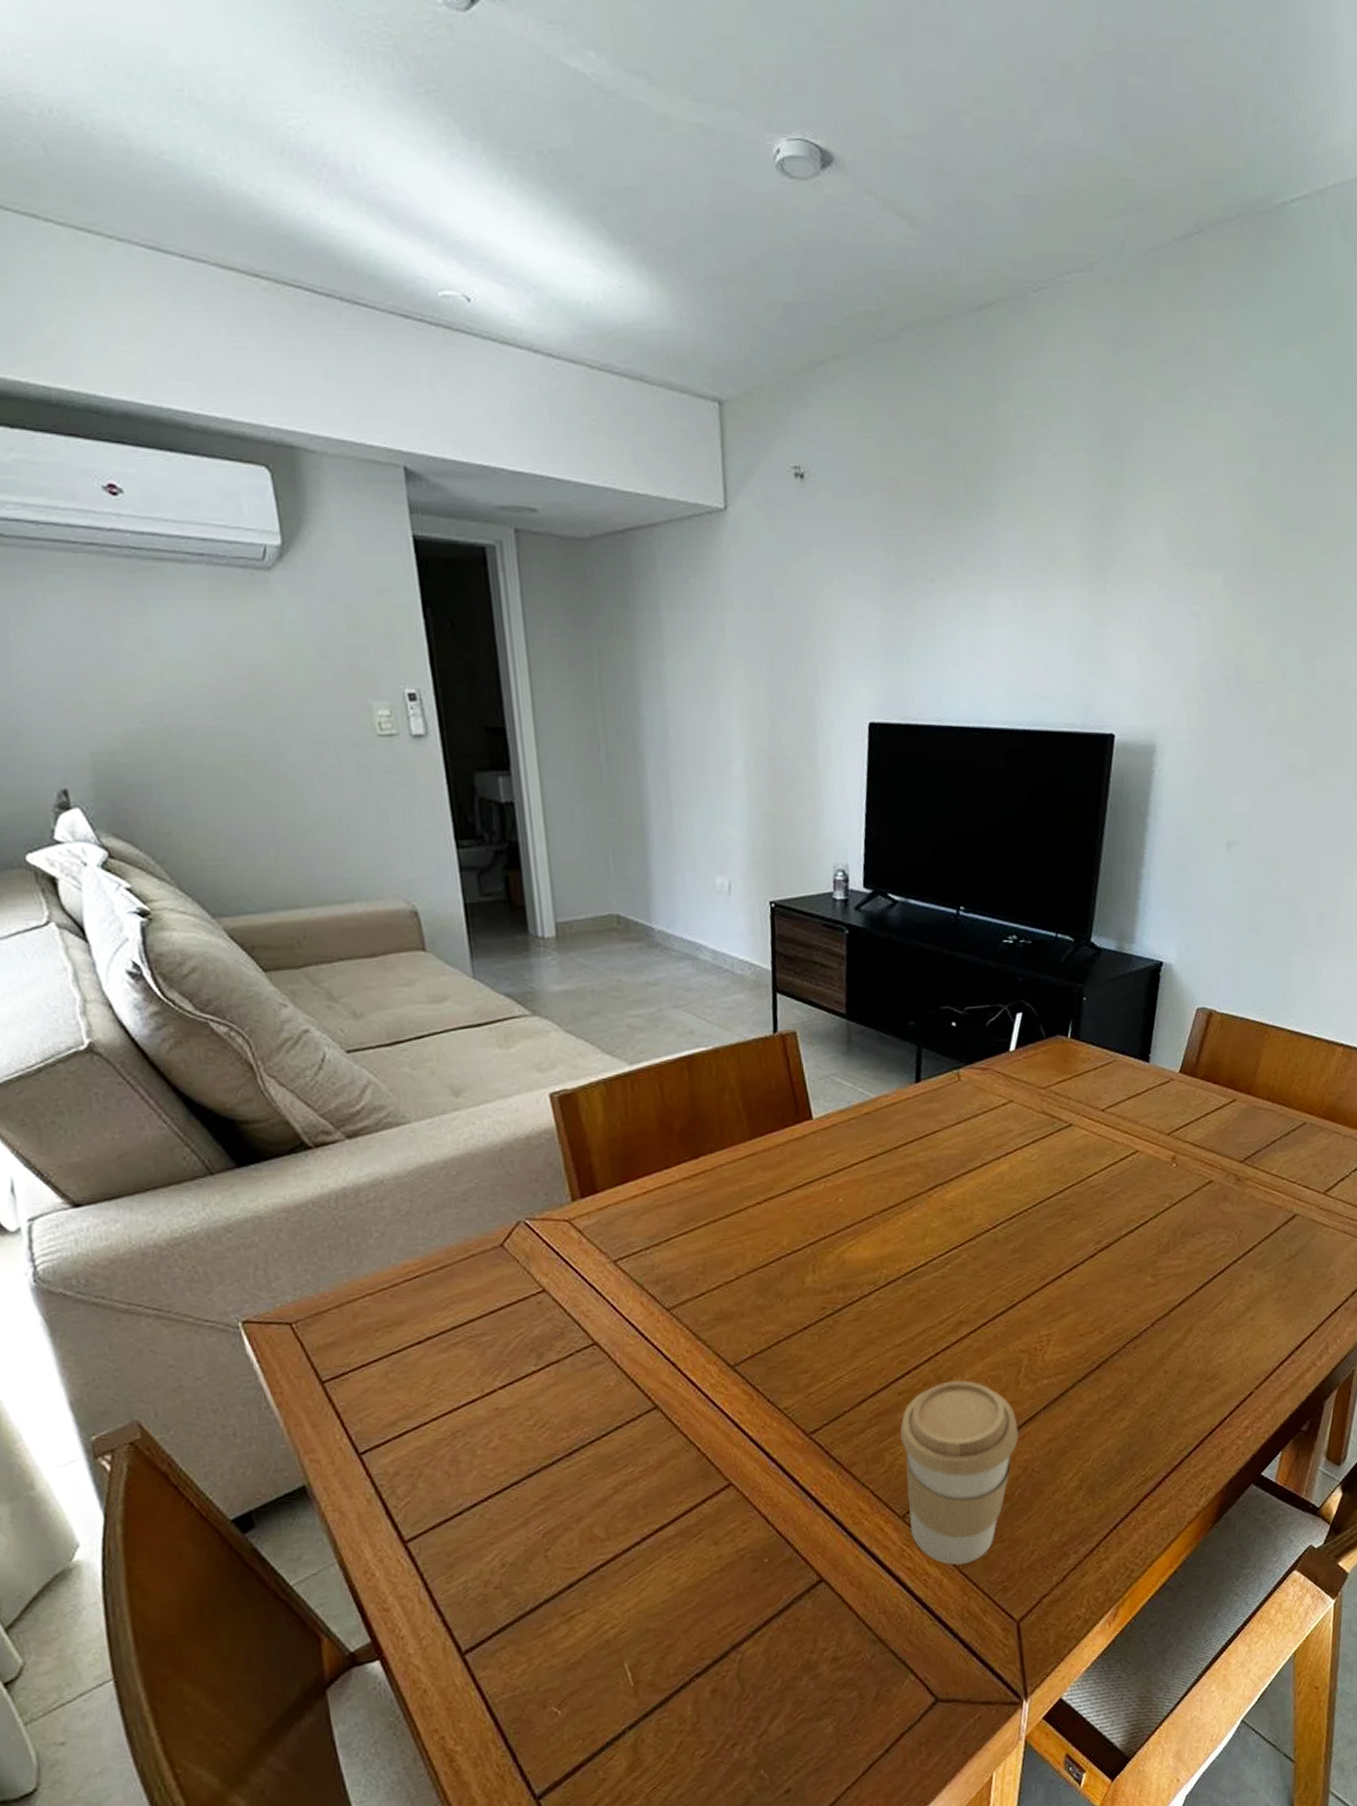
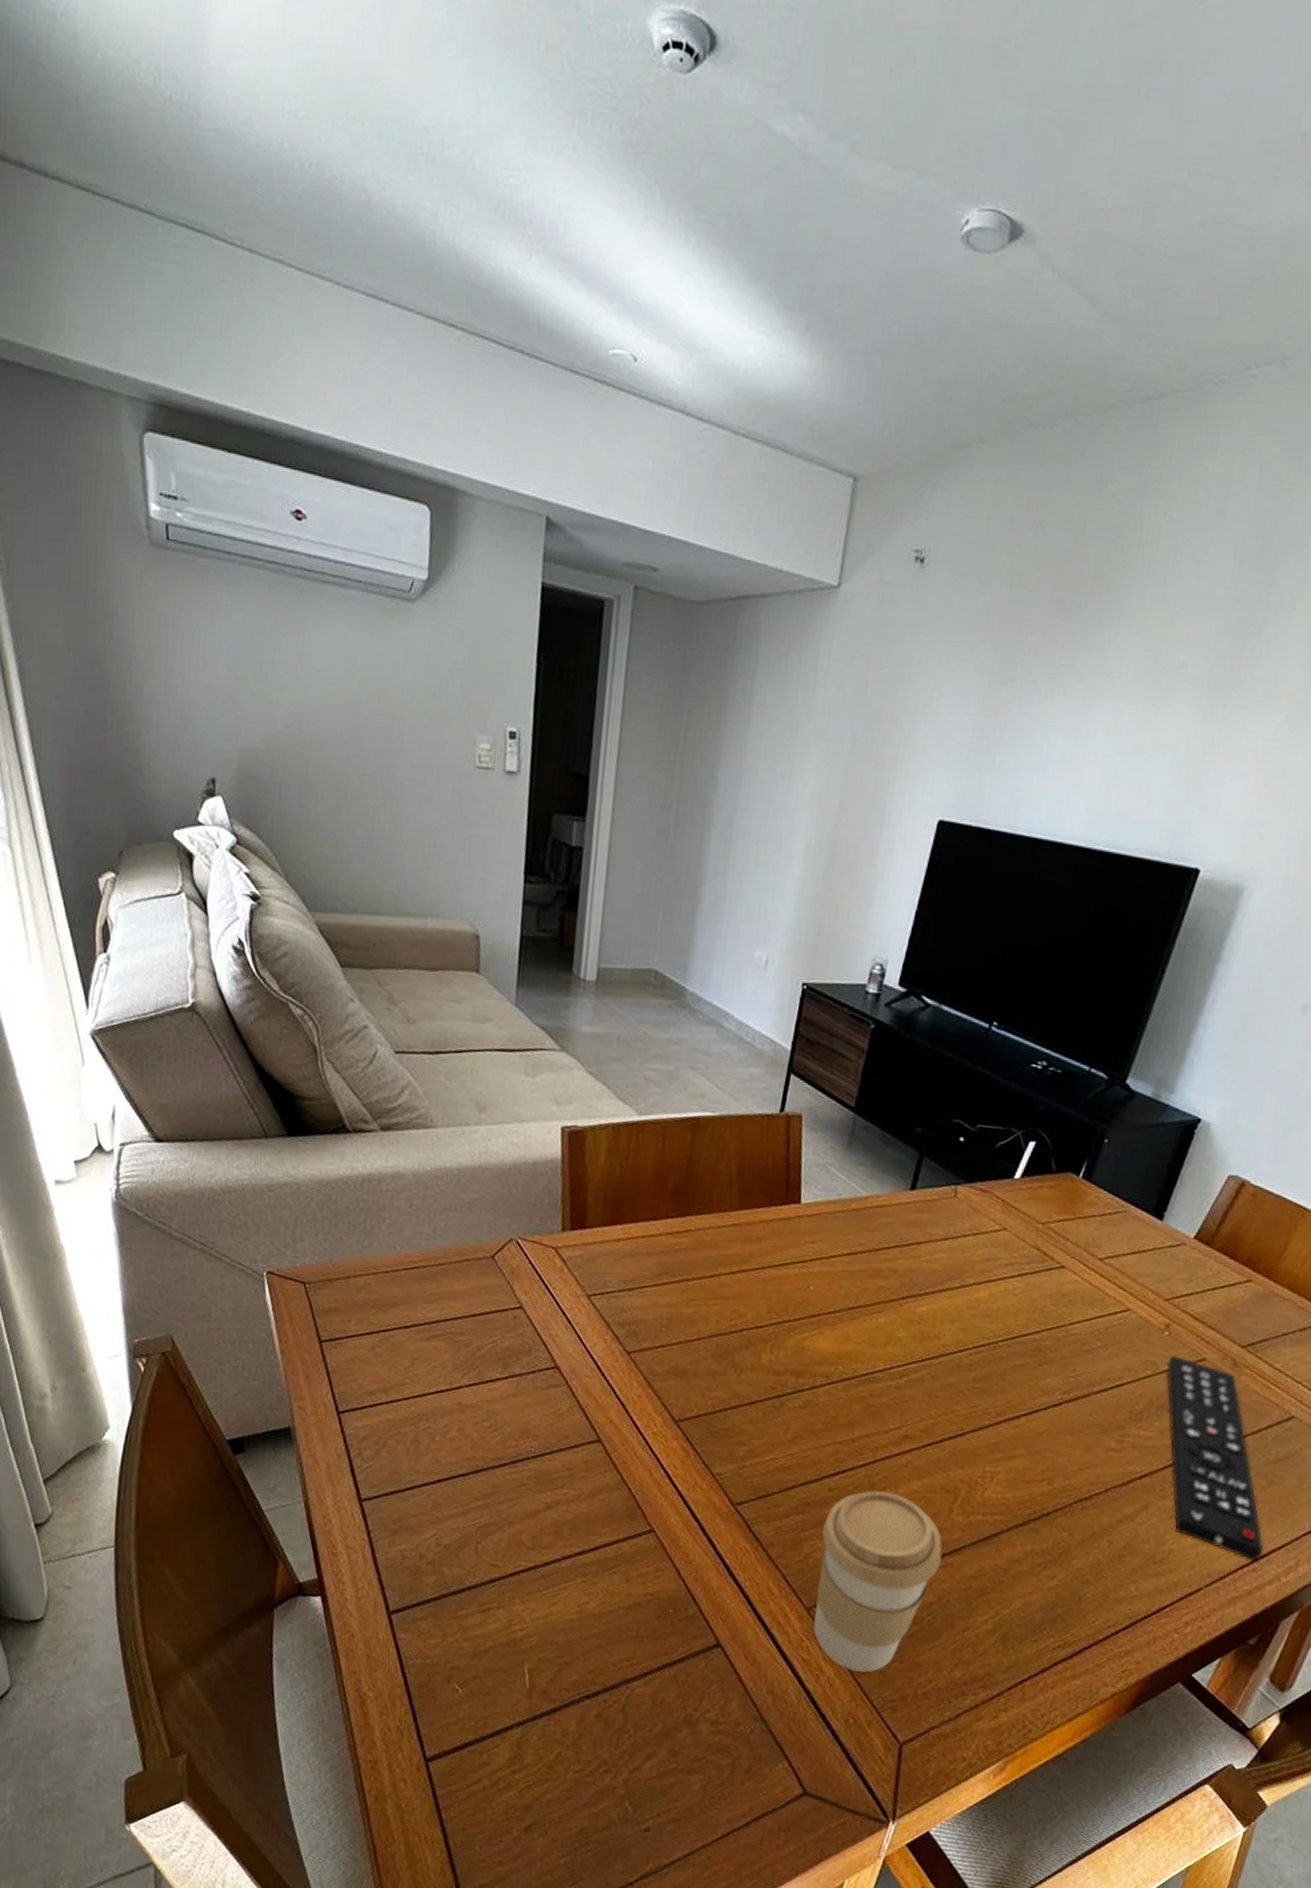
remote control: none [1181,1184,1297,1354] -> present [1166,1355,1264,1561]

